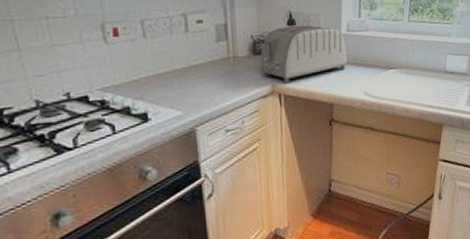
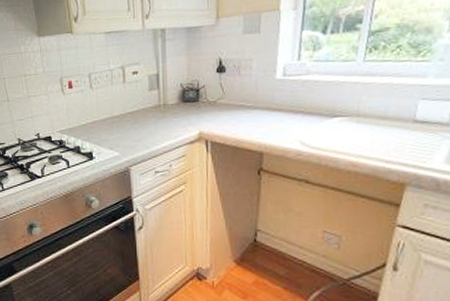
toaster: present [260,25,347,83] -> none [188,71,282,130]

